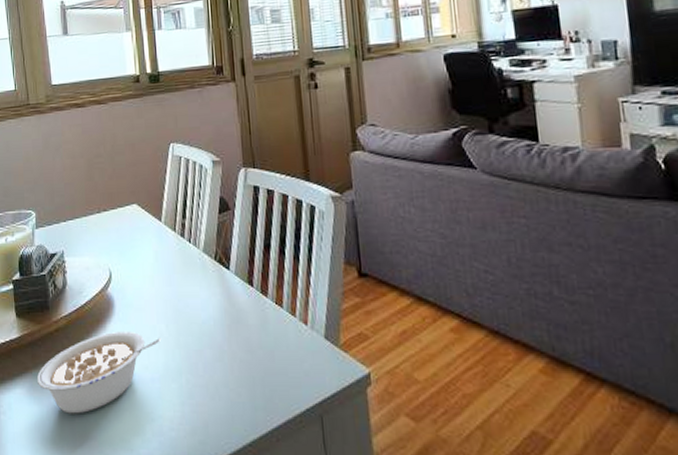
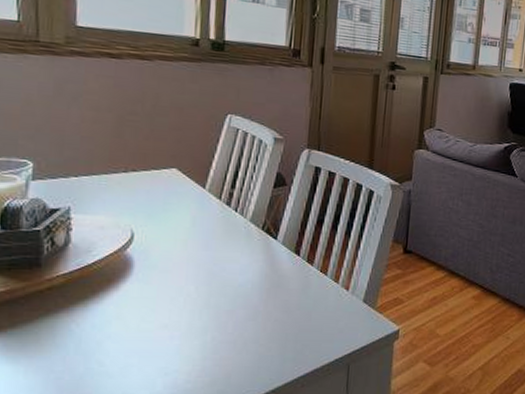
legume: present [37,331,162,414] -> none [14,291,189,372]

